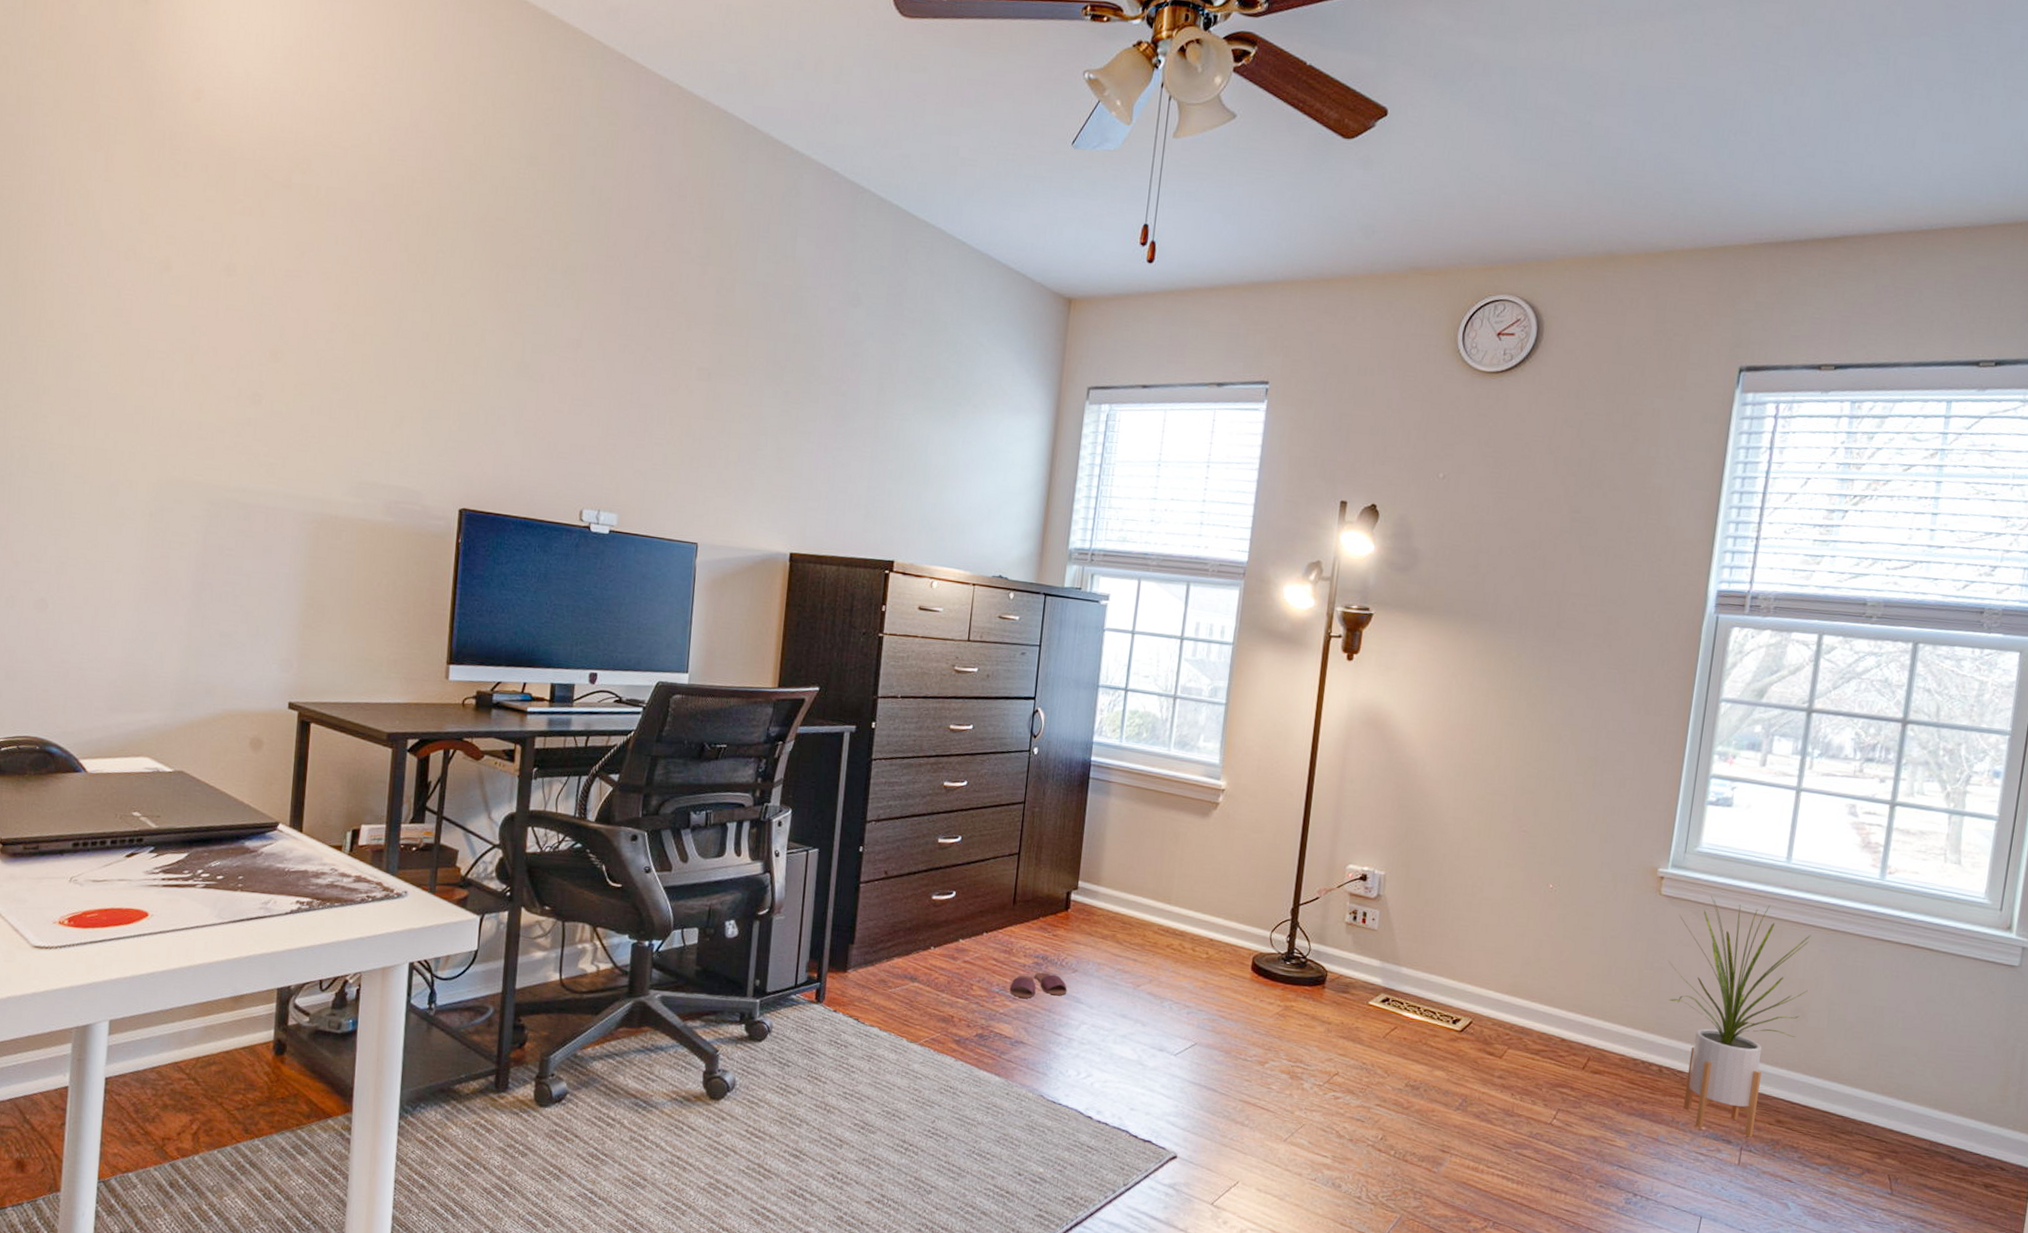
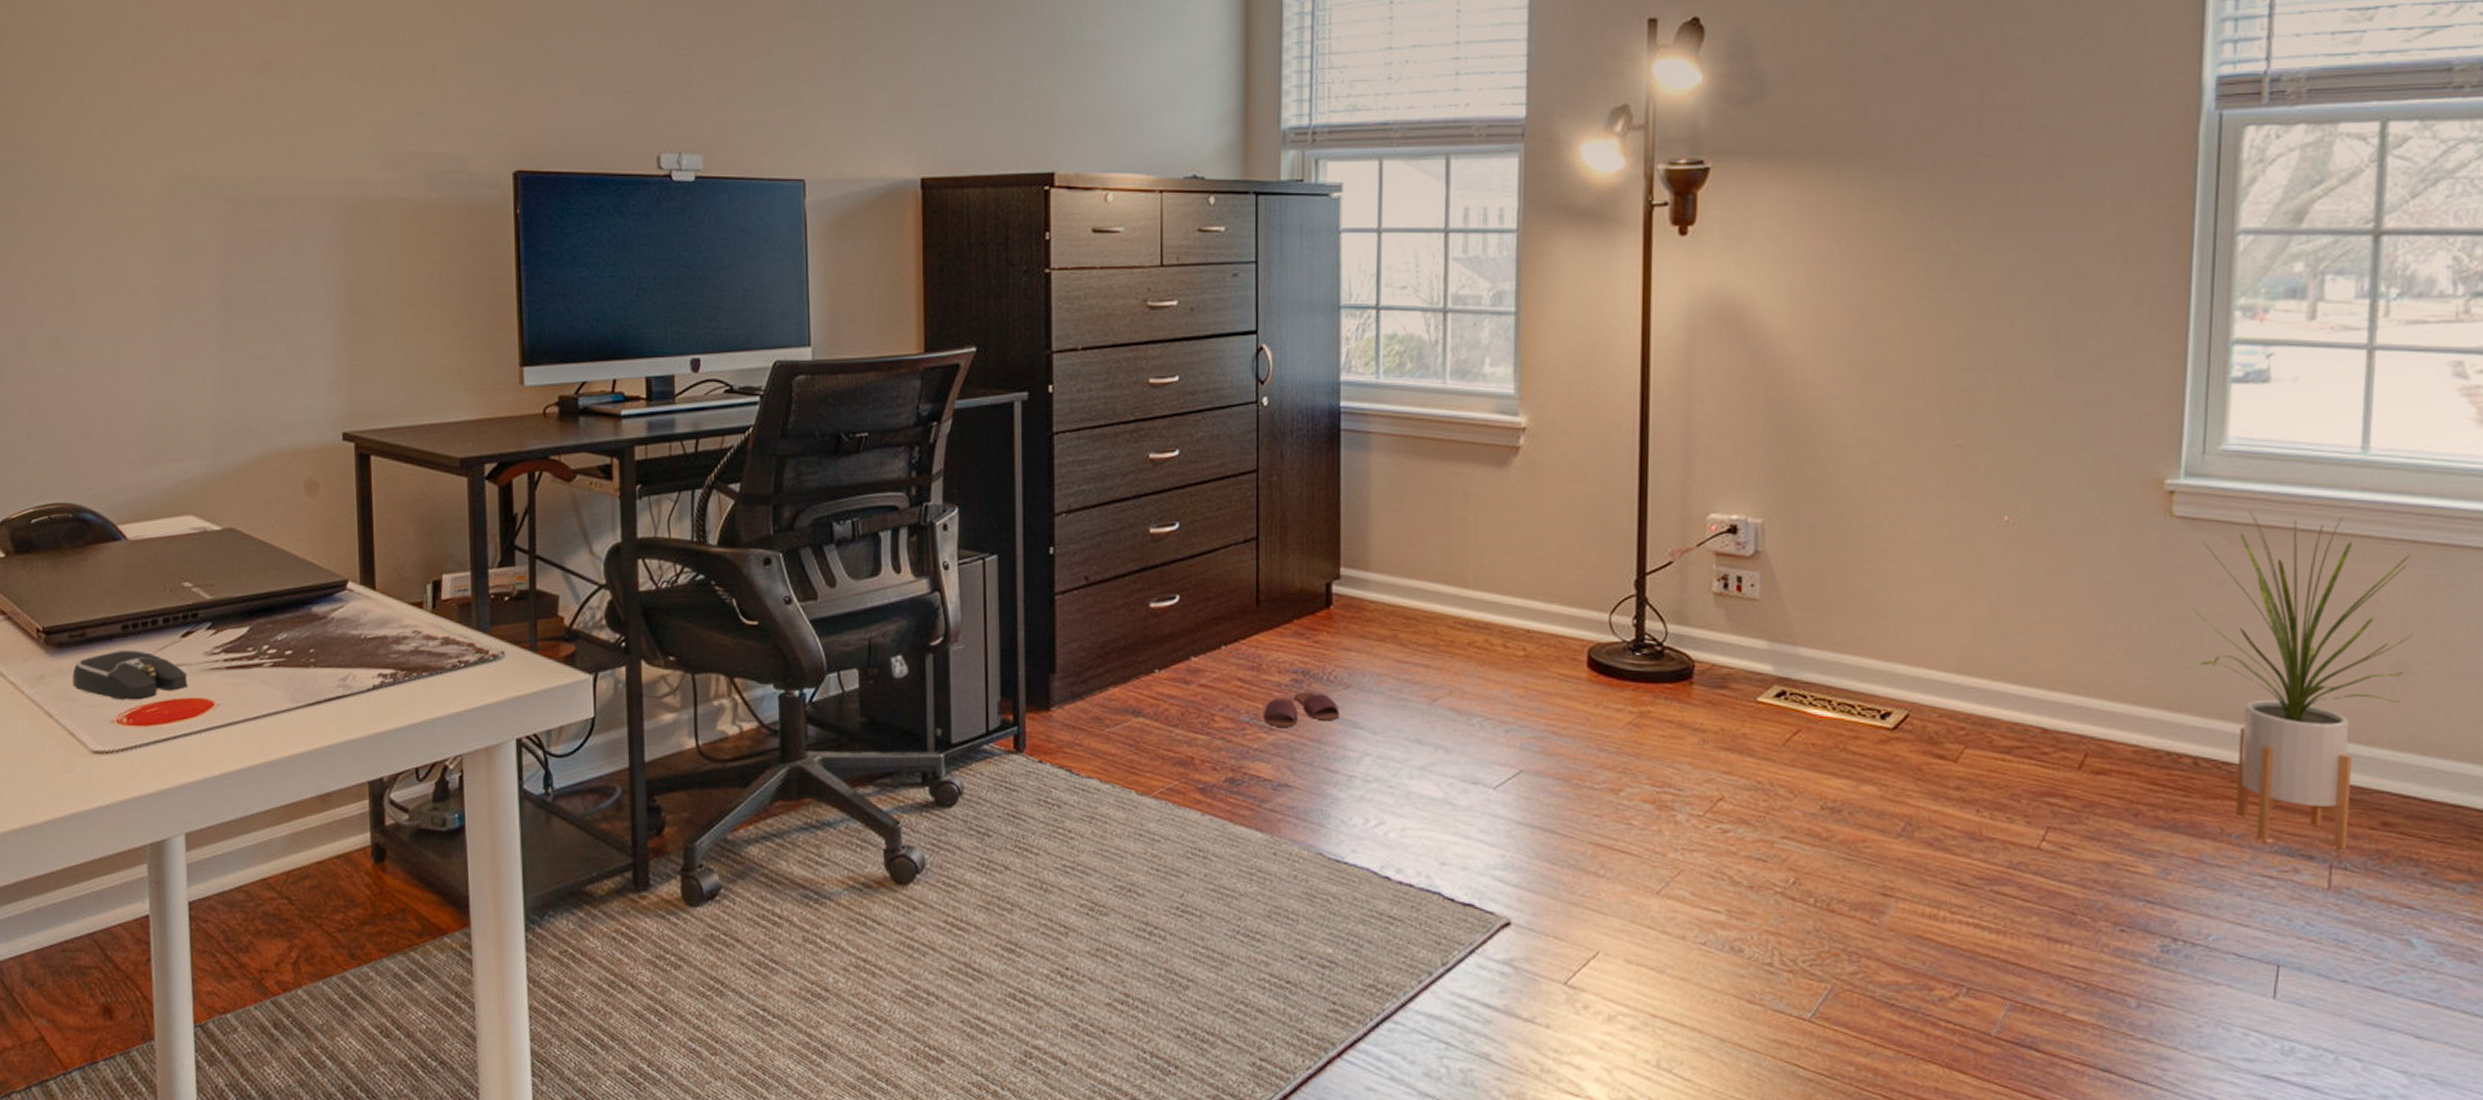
computer mouse: none [22,863,128,907] -> present [72,650,188,701]

